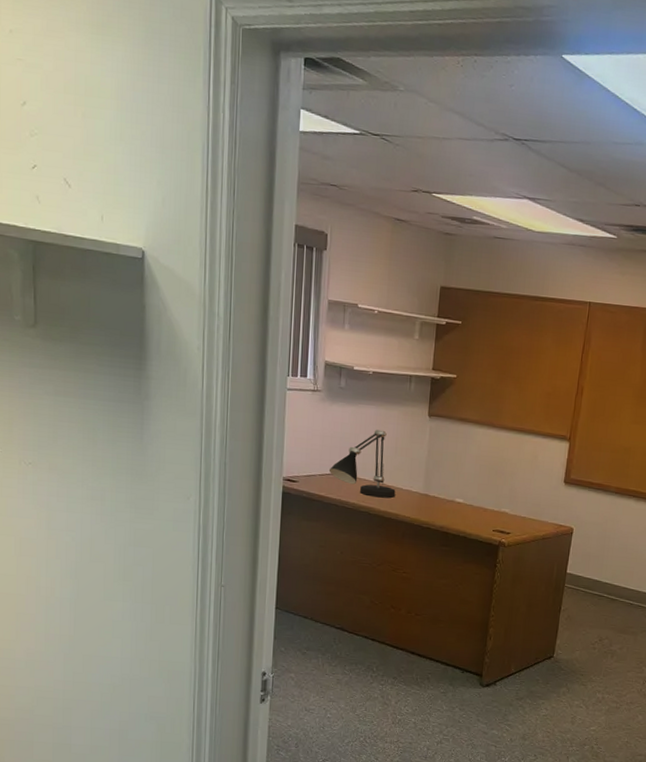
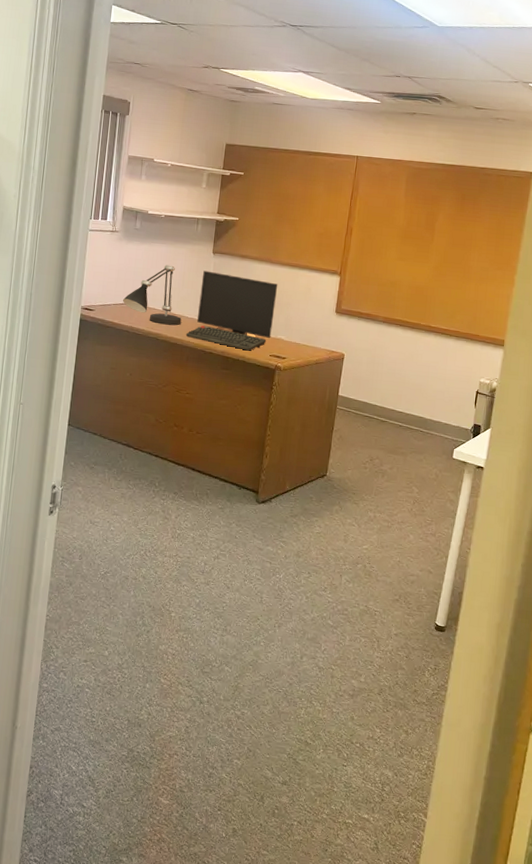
computer keyboard: none [400,497,489,526] -> present [185,325,267,351]
computer monitor: none [412,436,502,512] -> present [196,270,278,339]

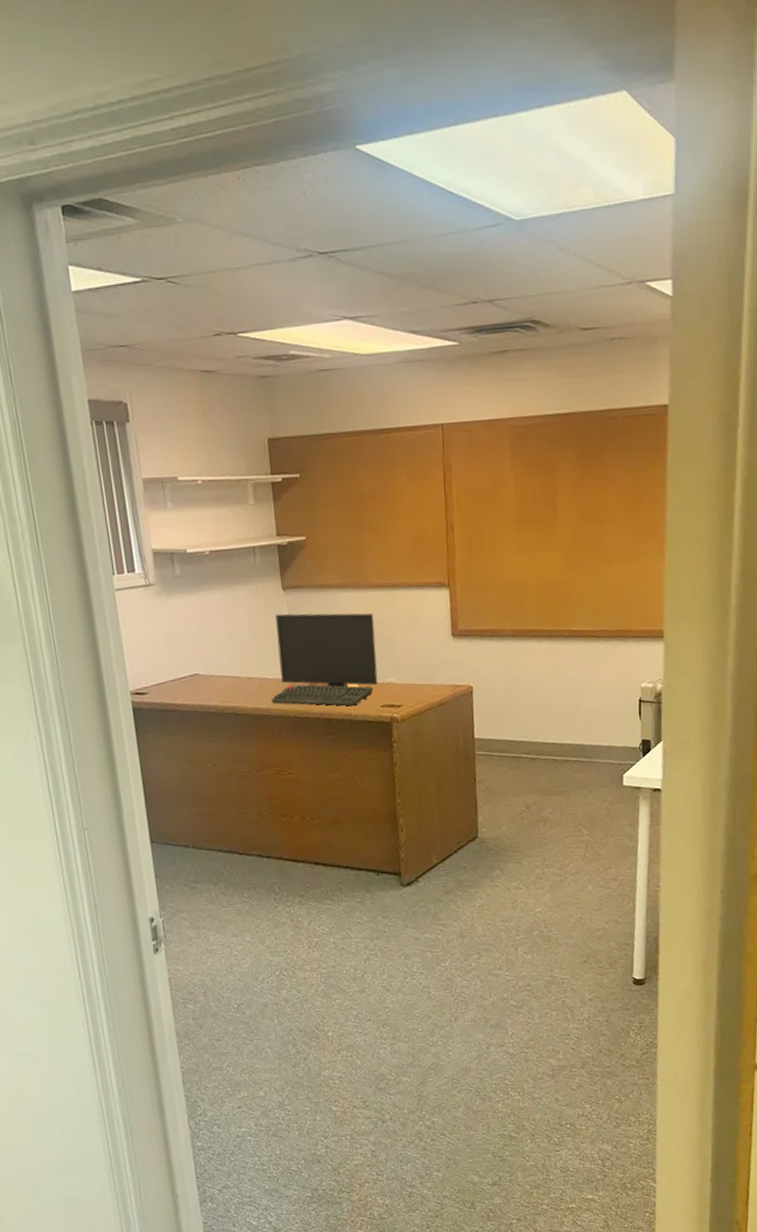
desk lamp: present [122,264,182,326] -> none [180,615,262,695]

